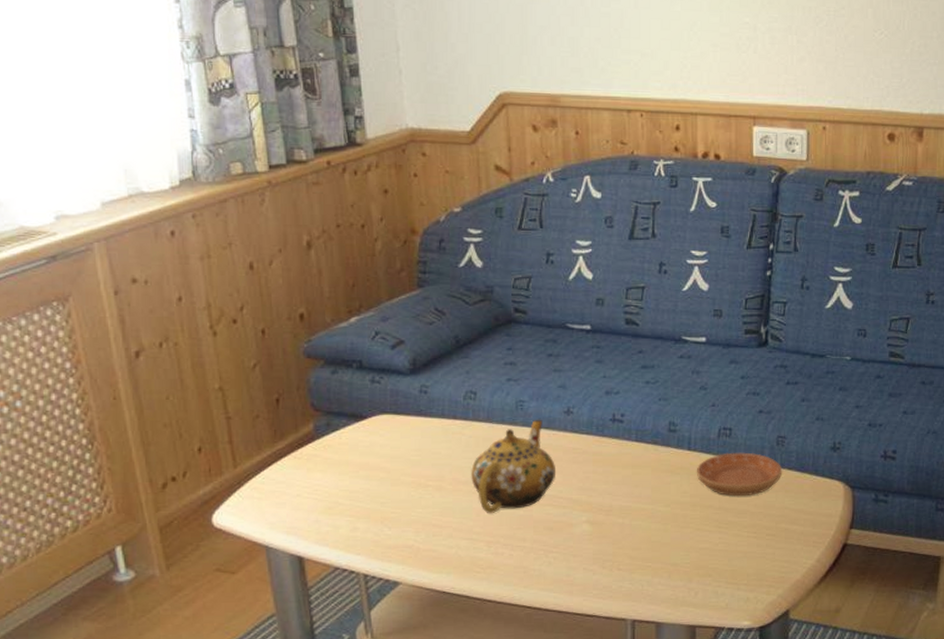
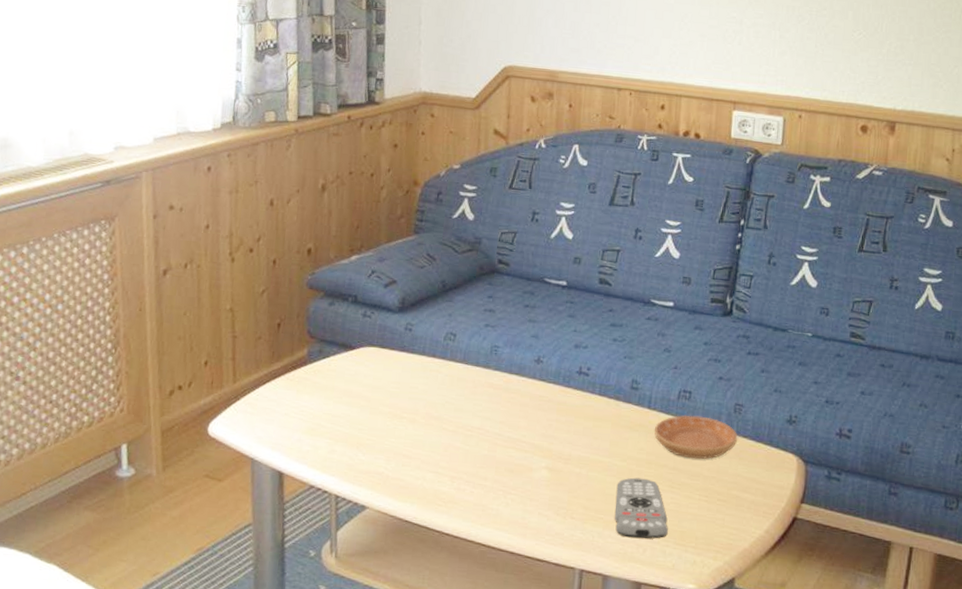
teapot: present [471,419,557,513] -> none [443,364,522,450]
remote control: none [662,521,718,583] -> present [614,477,668,539]

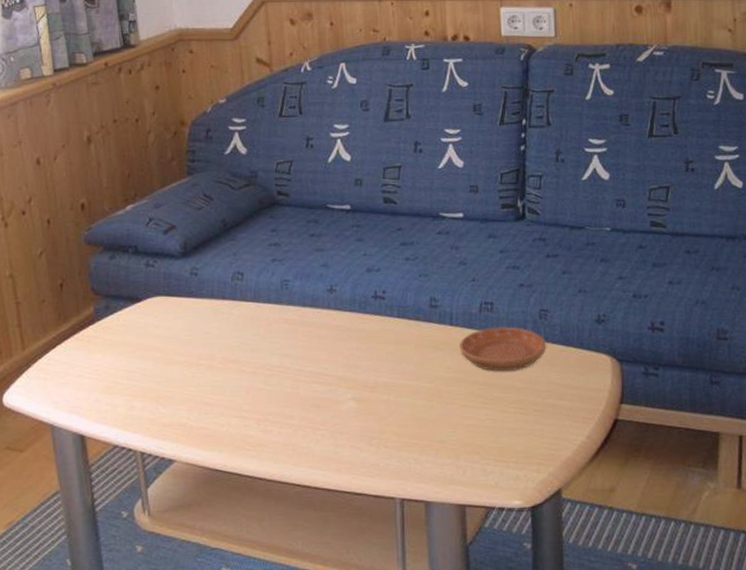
remote control: present [614,477,668,539] -> none [427,397,486,460]

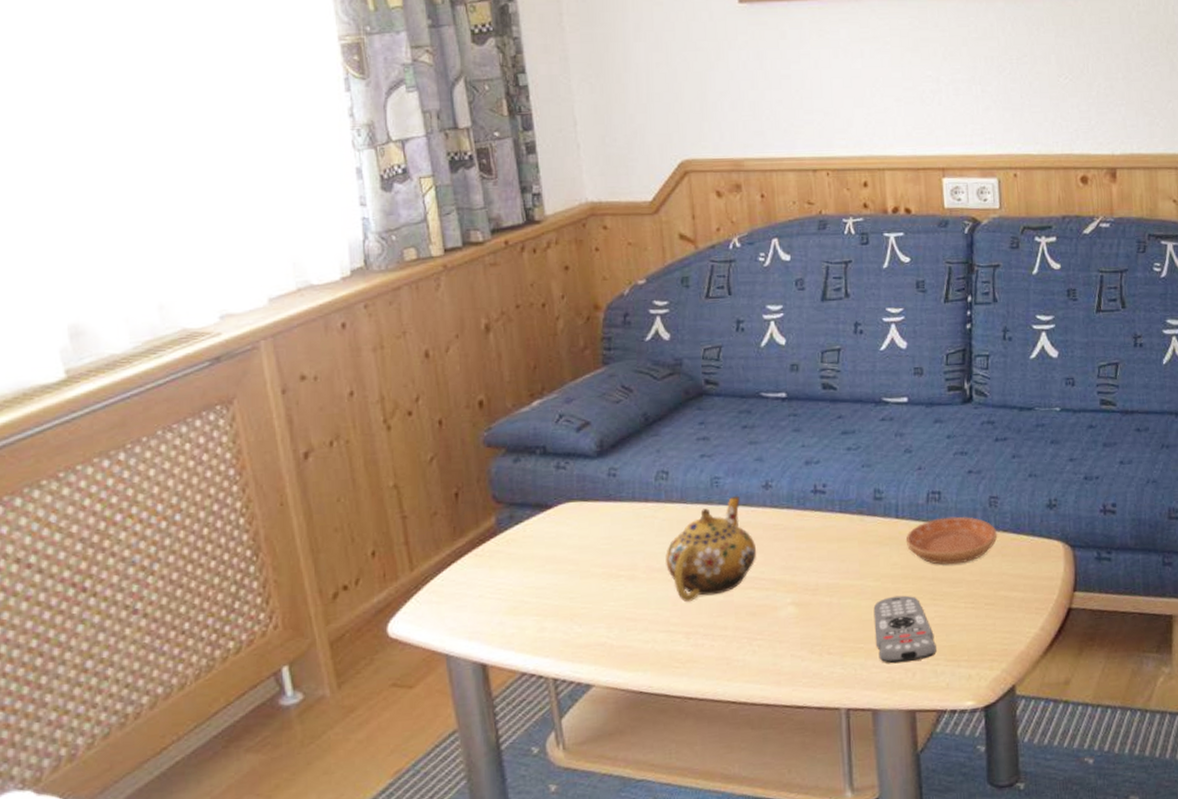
teapot: none [240,297,322,391] -> present [666,495,757,602]
remote control: none [427,397,486,460] -> present [873,595,937,664]

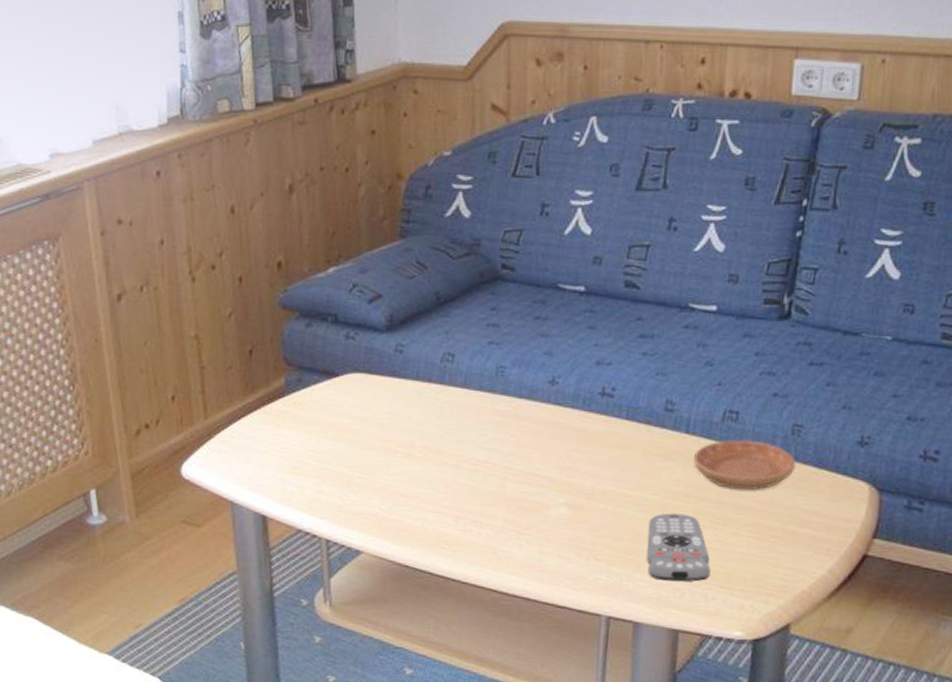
teapot: present [666,495,757,602] -> none [443,387,535,487]

